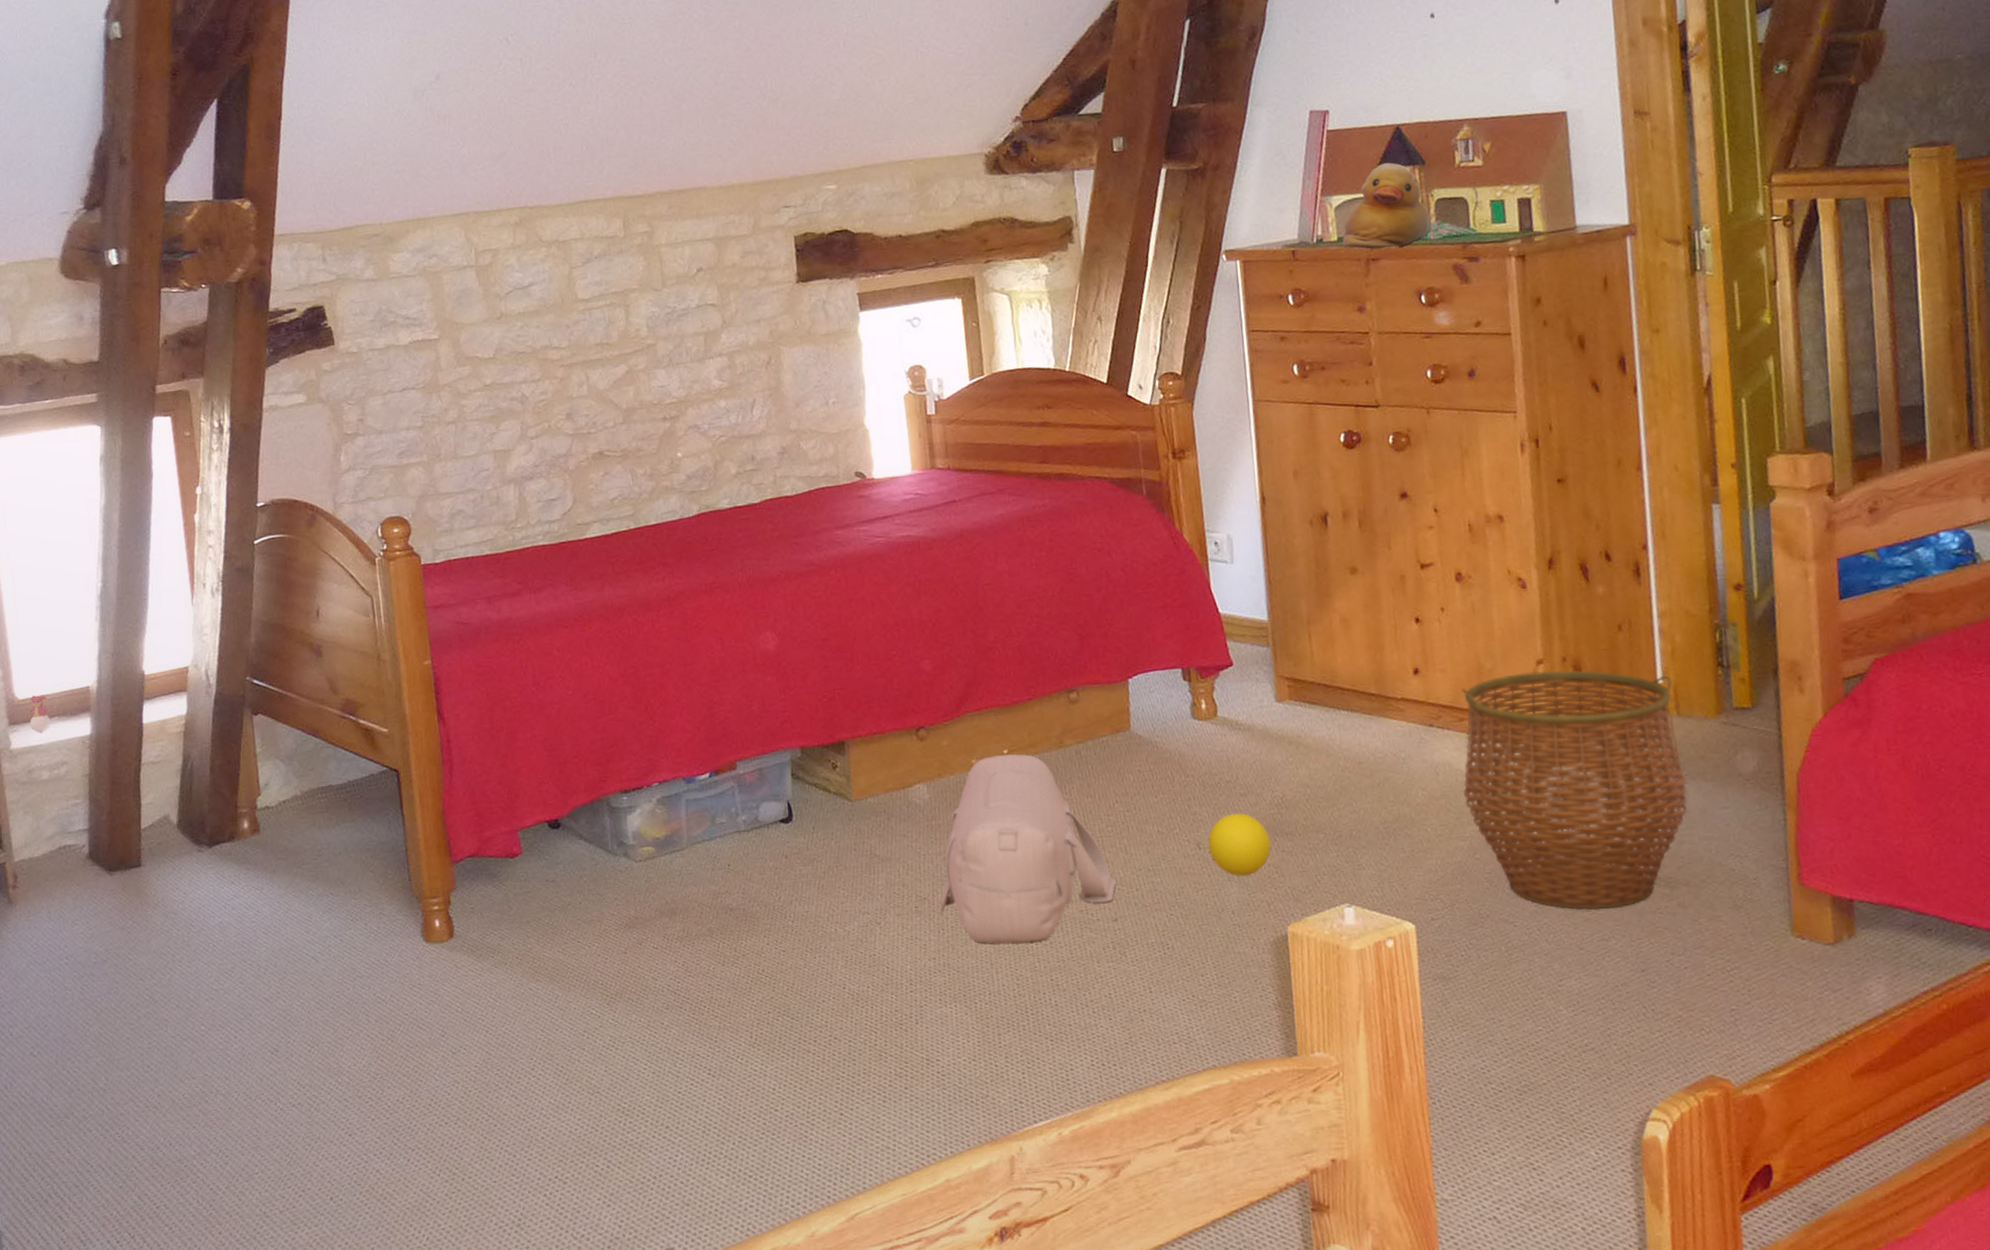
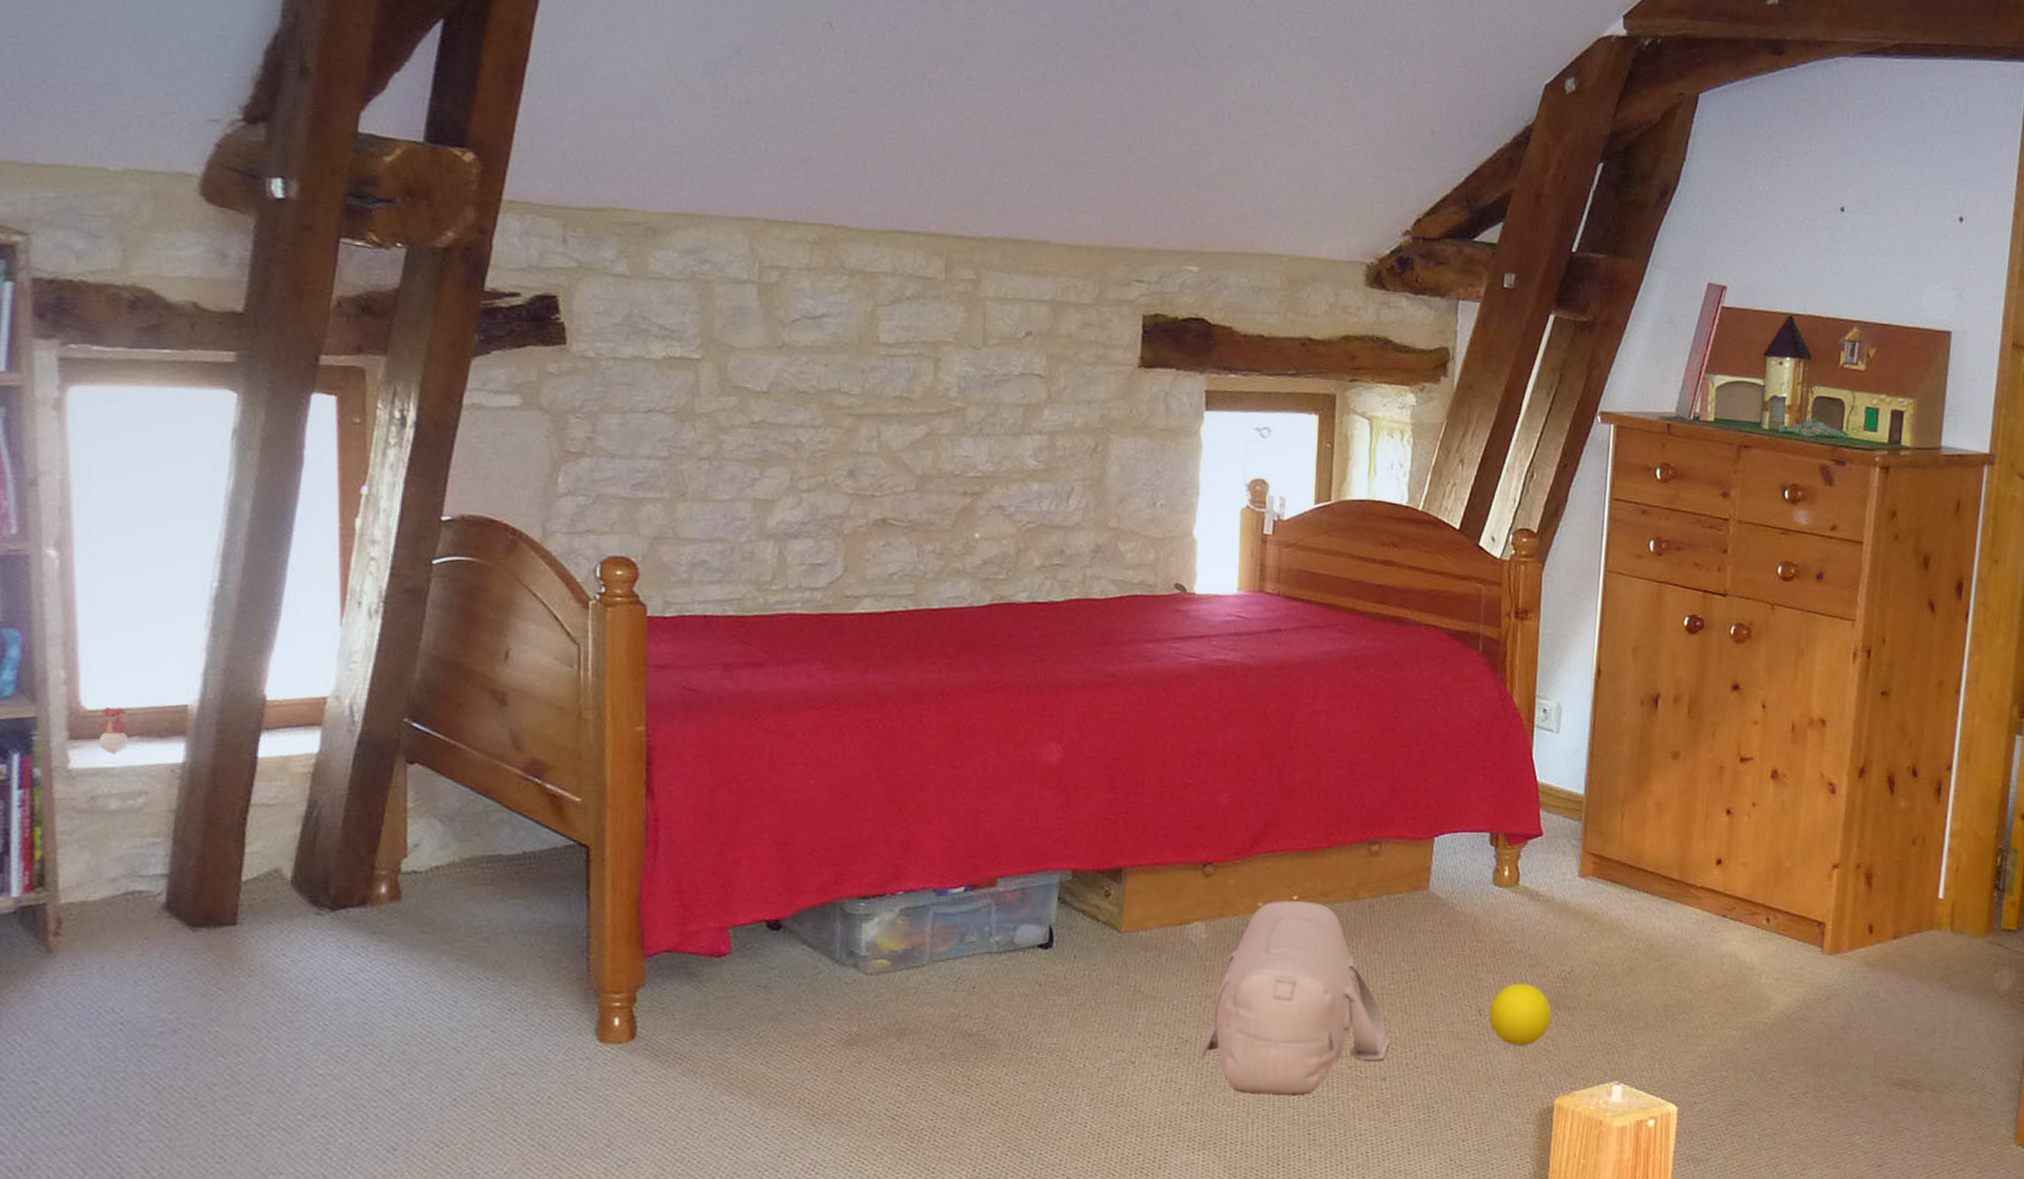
rubber duck: present [1342,162,1432,249] -> none [1718,350,1807,438]
basket: present [1462,669,1688,910] -> none [1744,875,1951,1105]

